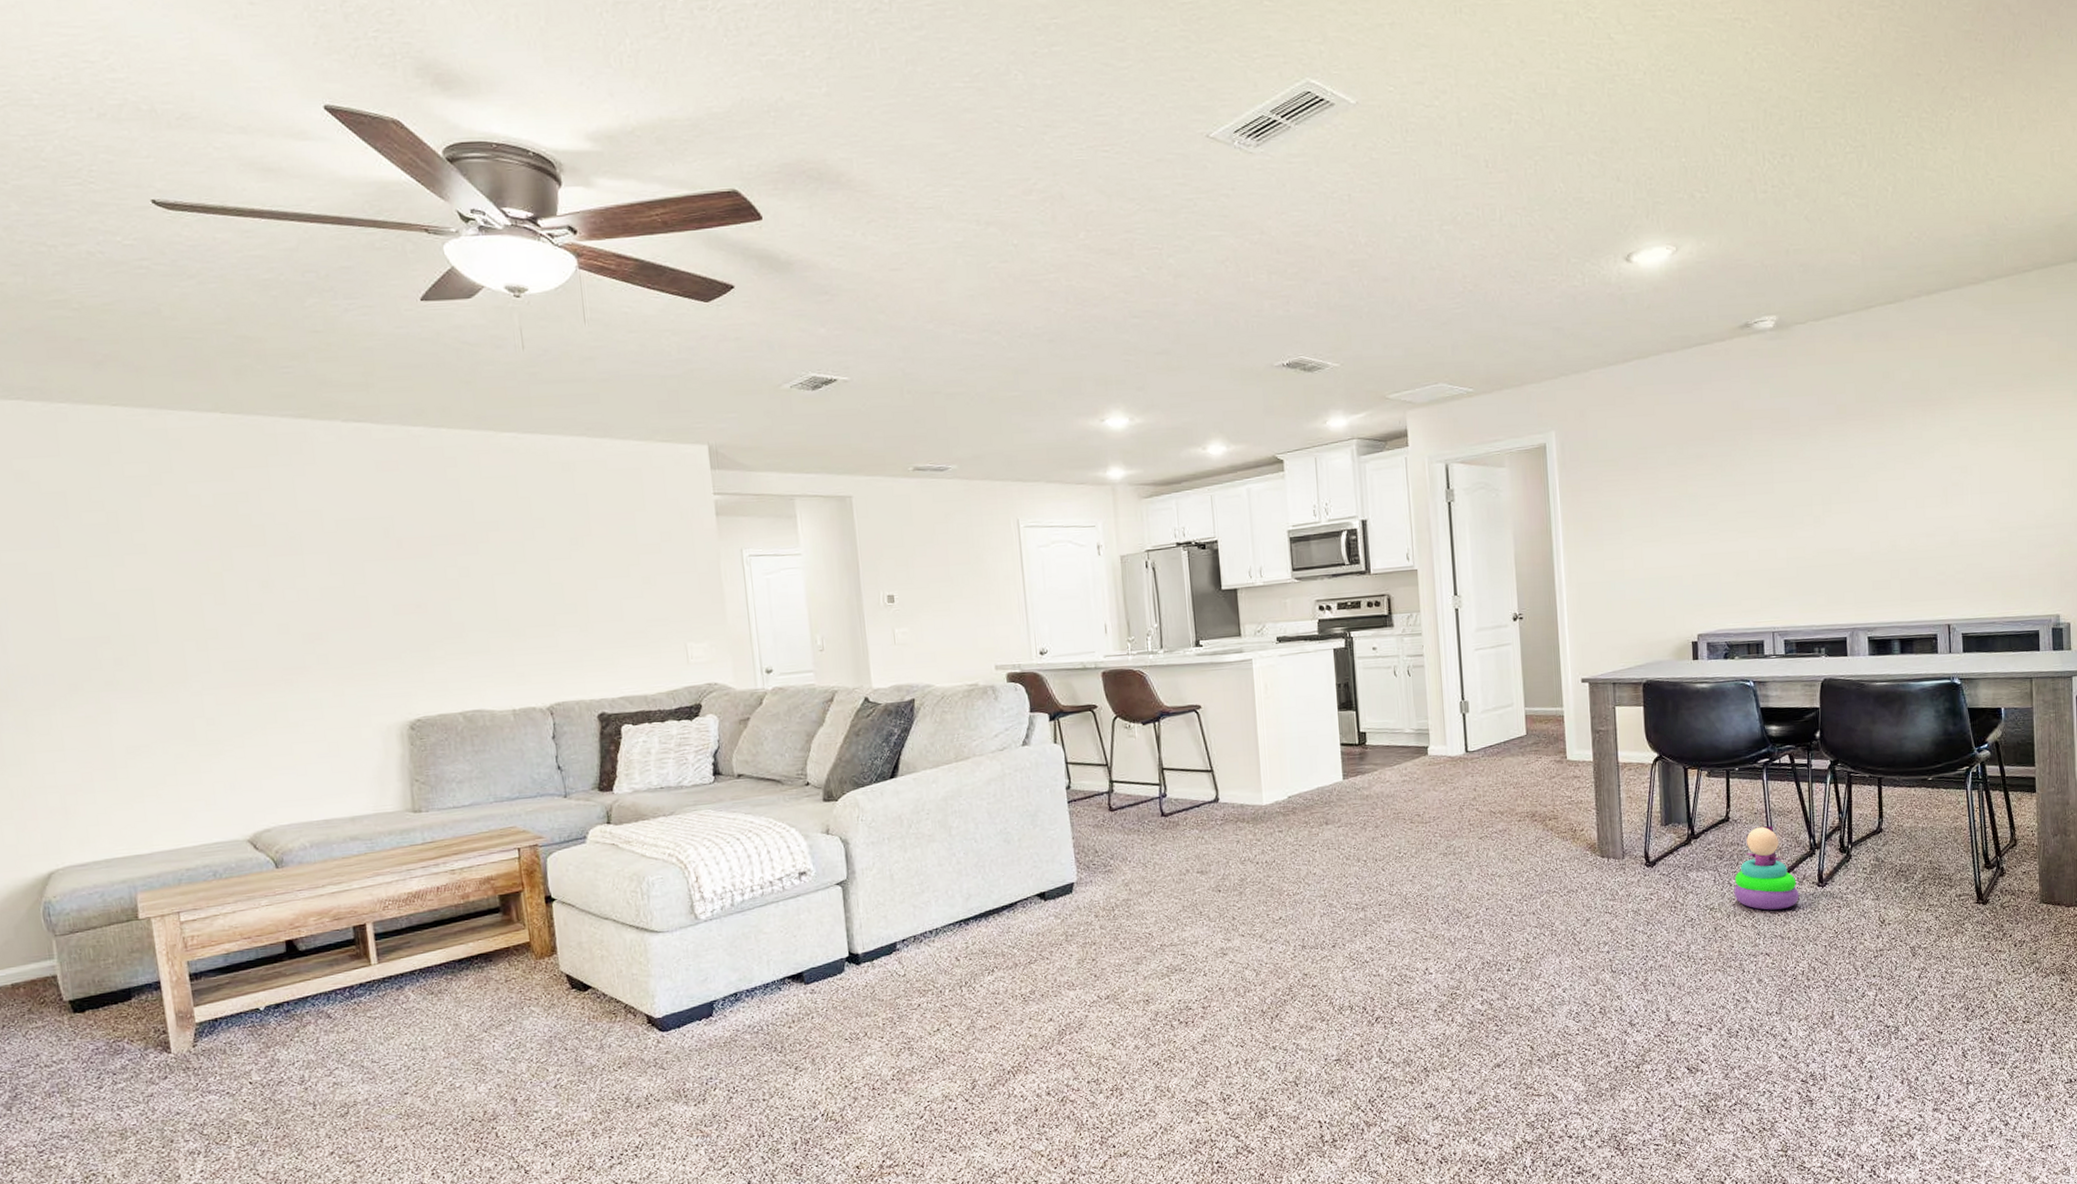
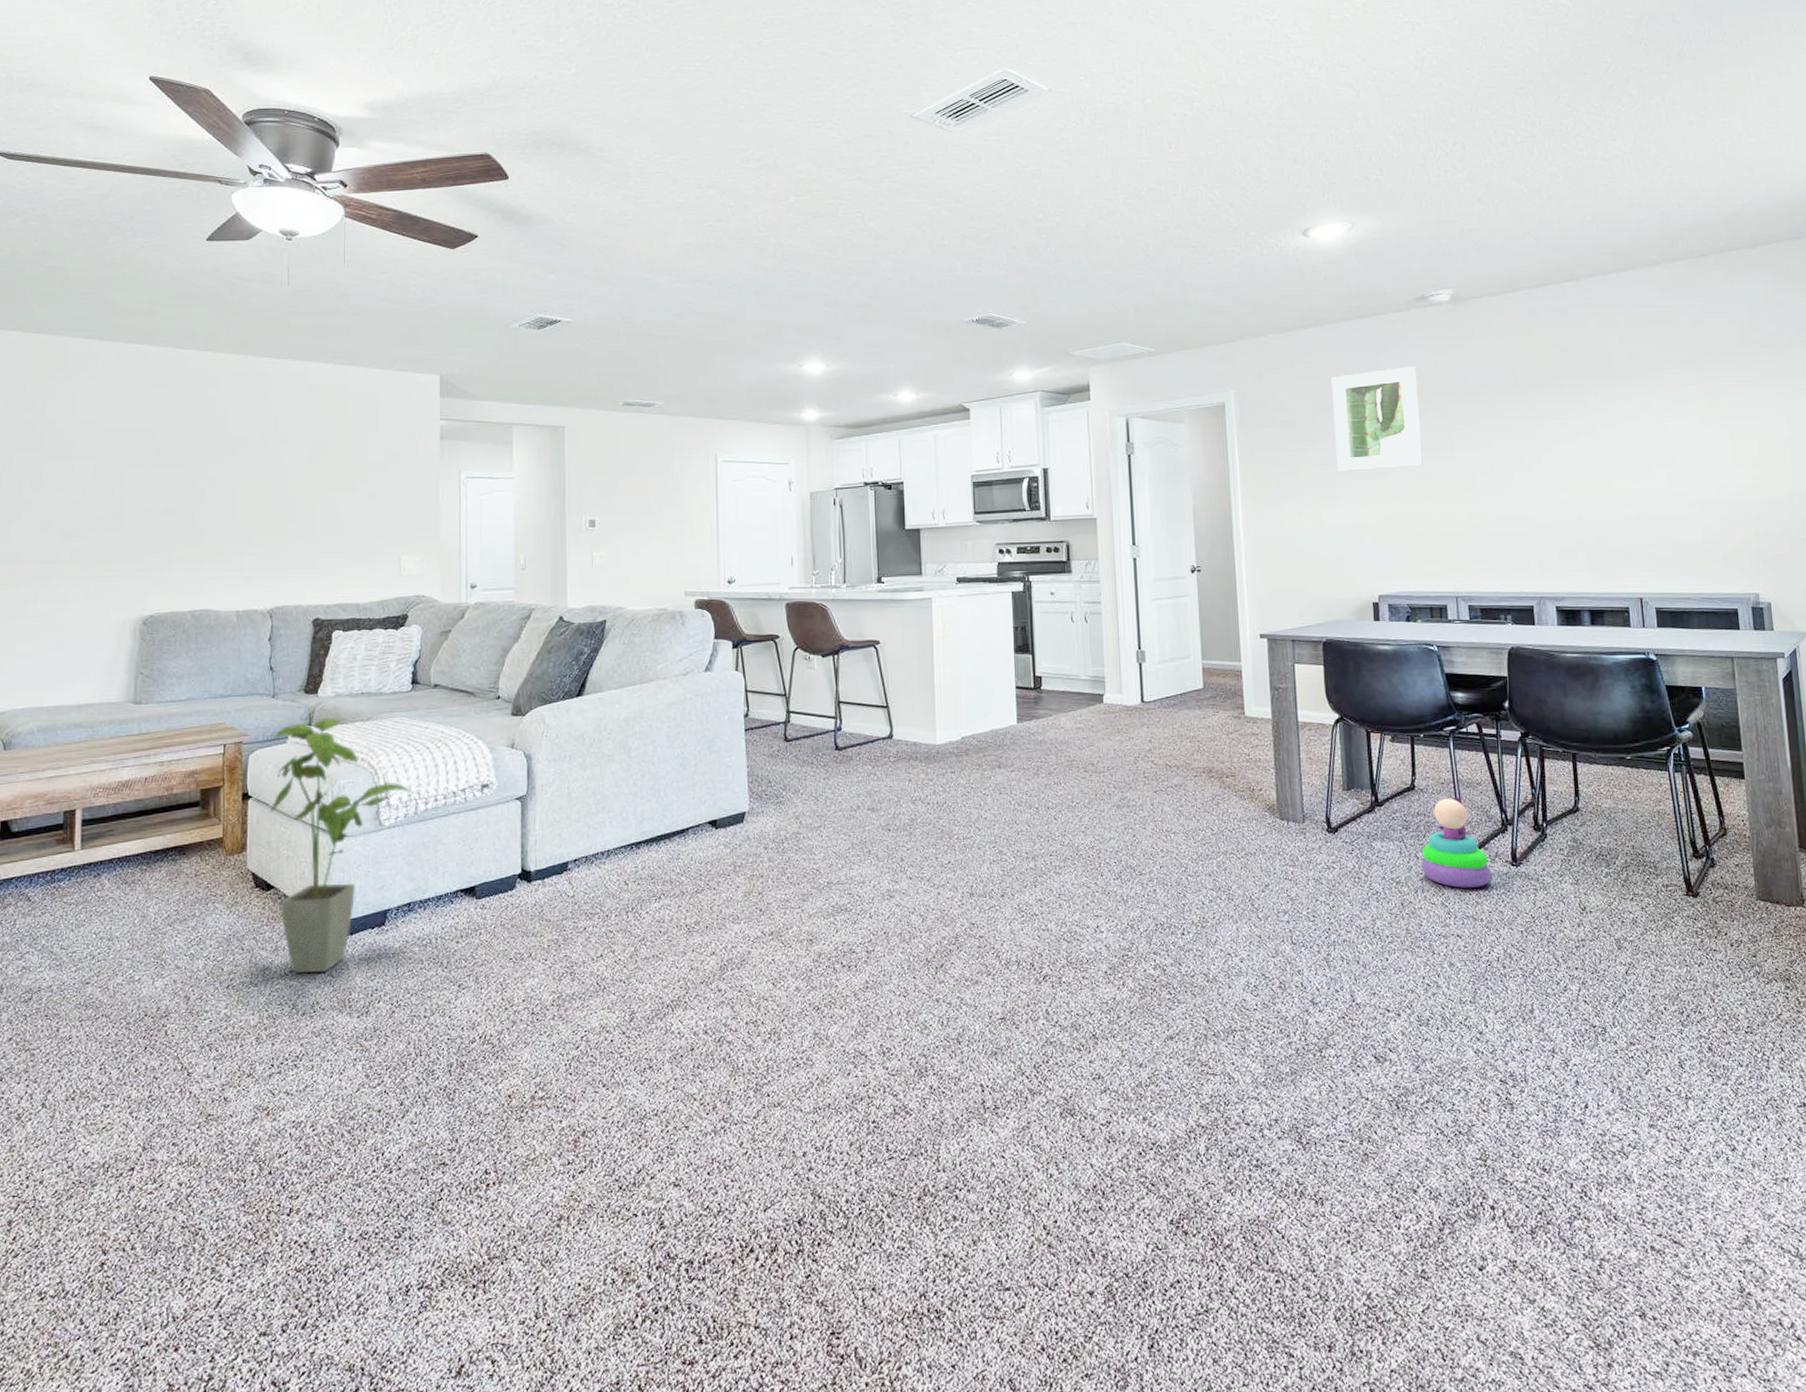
house plant: none [569,814,729,1069] -> present [269,717,414,974]
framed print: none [1654,398,1744,512] -> present [1331,366,1423,472]

